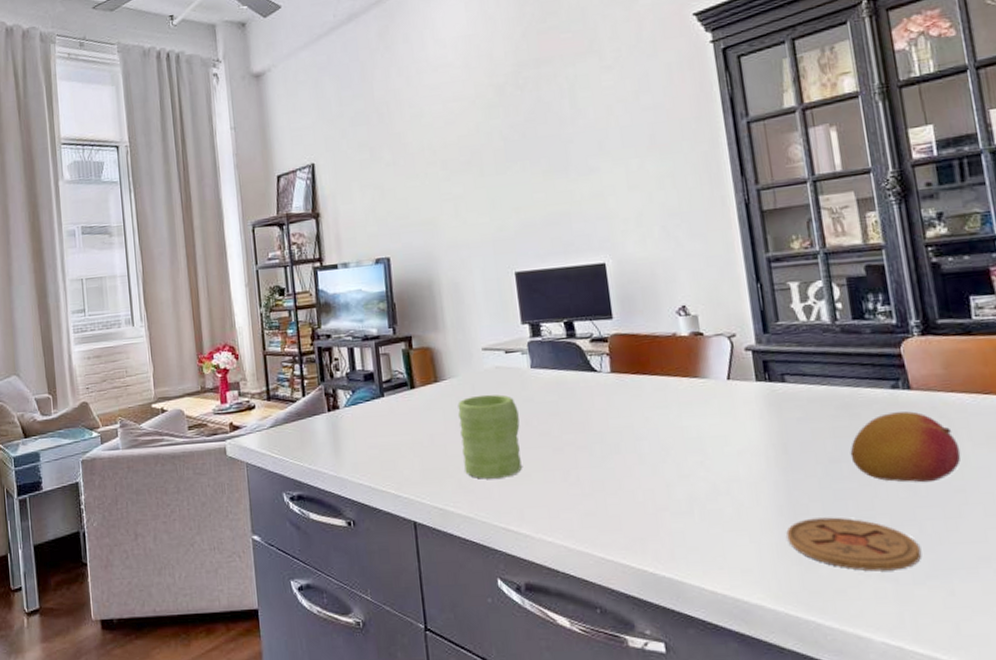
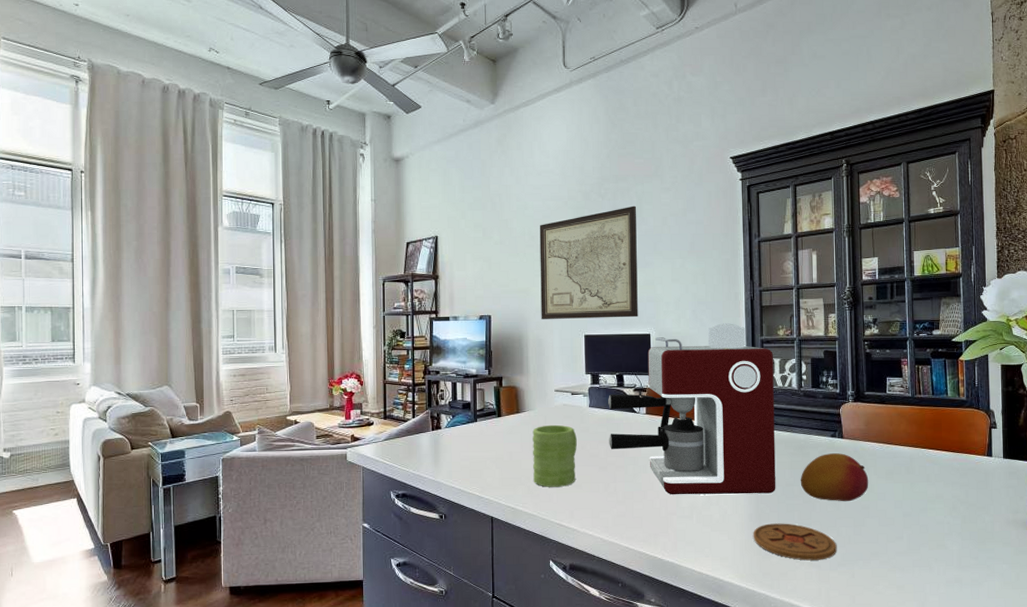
wall art: none [441,94,586,257] -> present [539,206,638,319]
coffee maker: none [555,238,815,483] -> present [608,323,776,495]

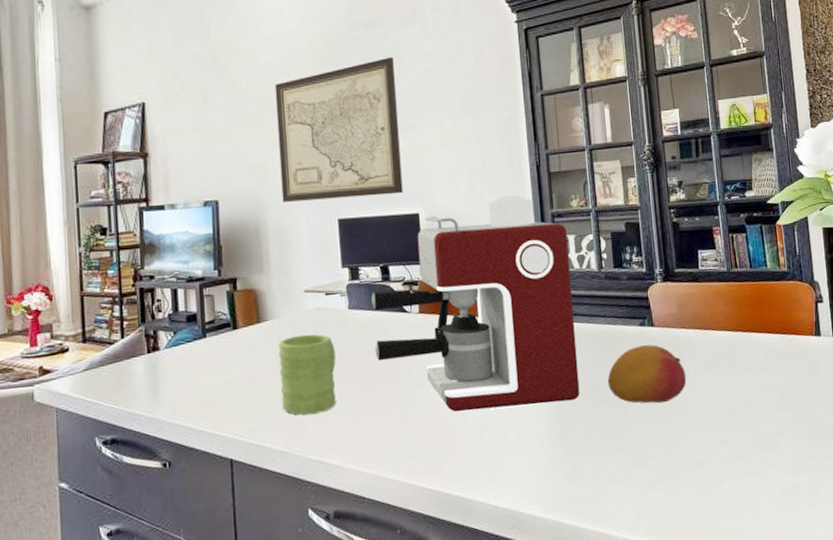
coaster: present [753,523,837,561] -> none [556,435,656,480]

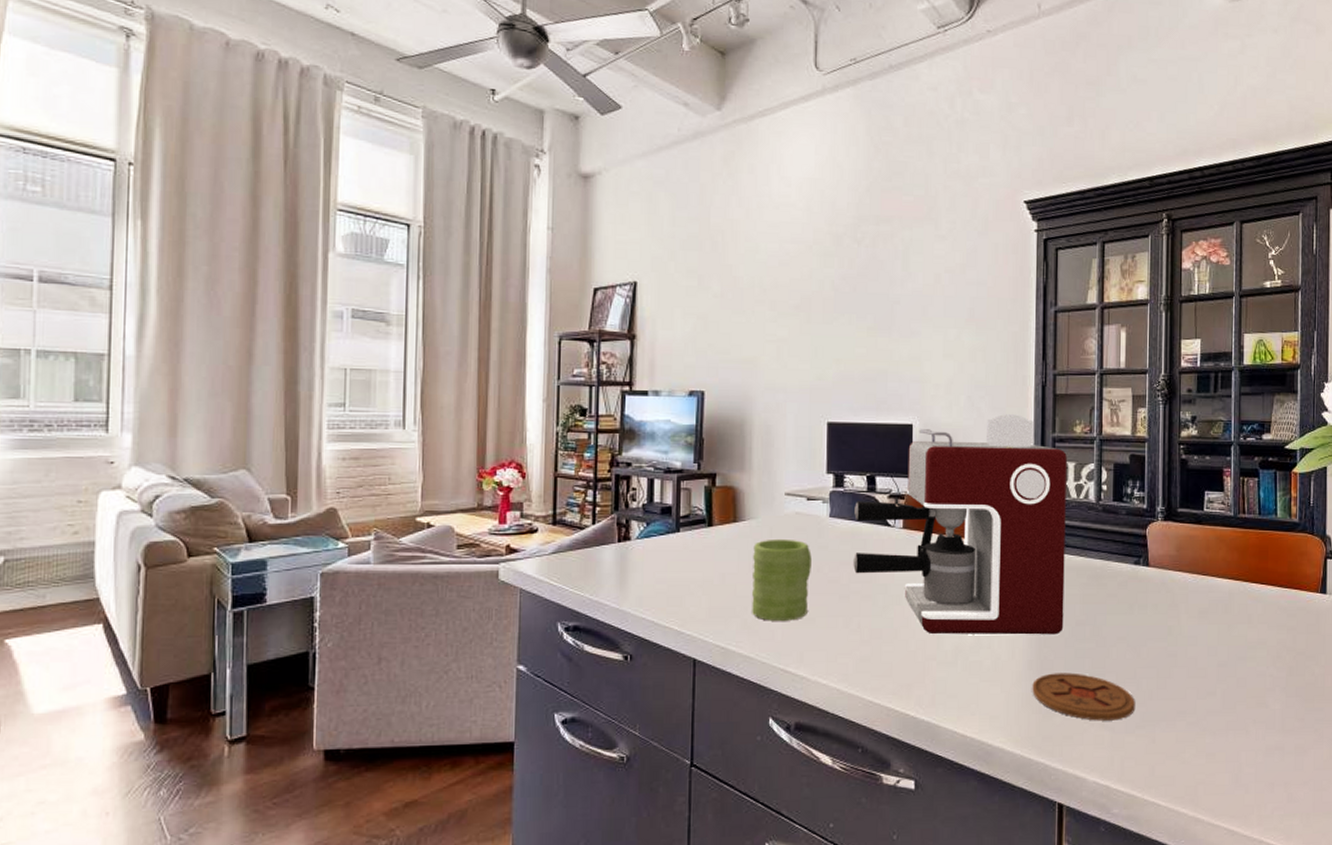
wall art: present [275,57,403,202] -> none [771,256,901,402]
coaster: none [556,435,656,480] -> present [1032,673,1136,721]
fruit: present [607,344,687,404] -> none [1094,585,1178,647]

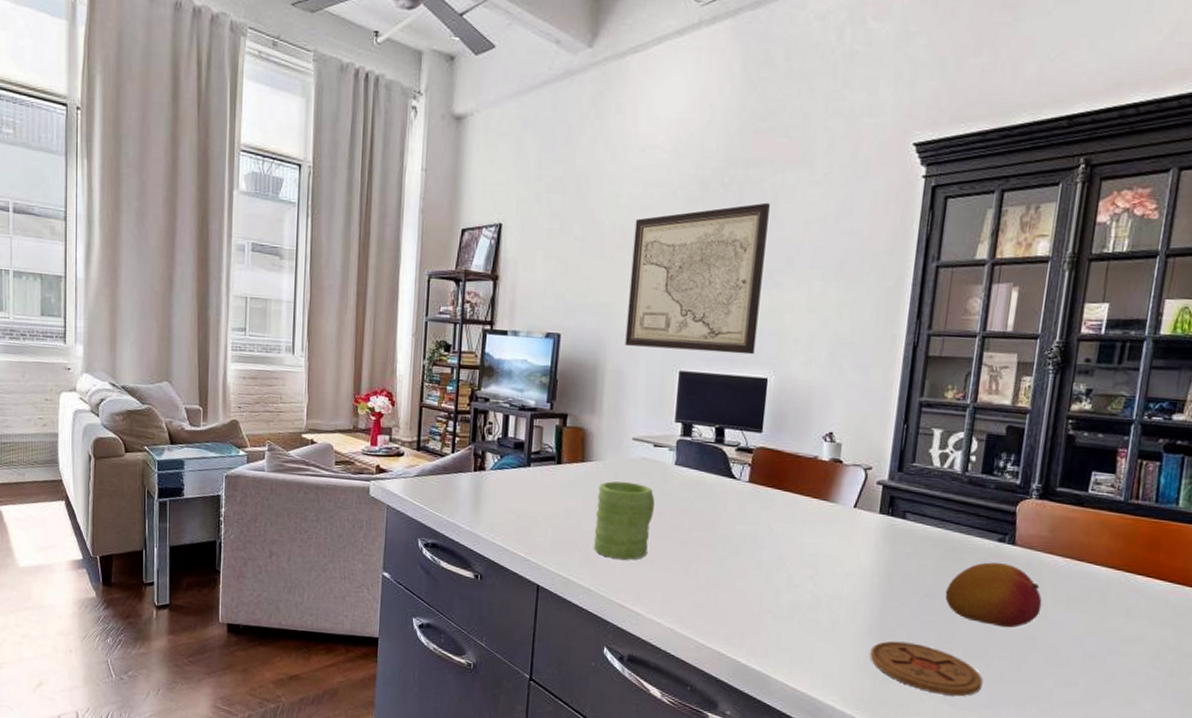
wall art: none [771,256,901,402] -> present [625,202,770,355]
coffee maker: present [853,414,1067,635] -> none [695,374,934,604]
fruit: none [1094,585,1178,647] -> present [945,562,1042,628]

